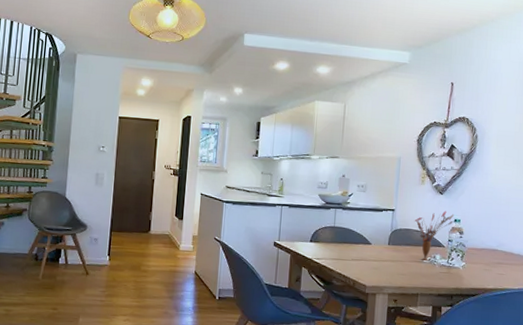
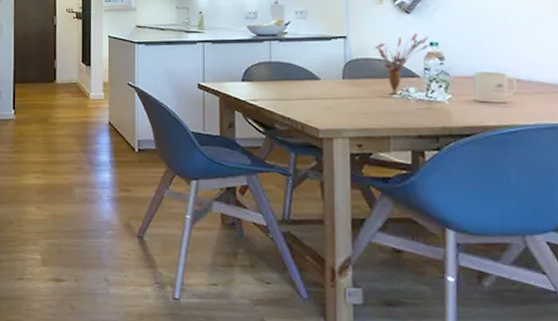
mug: none [480,245,511,271] -> present [472,72,518,103]

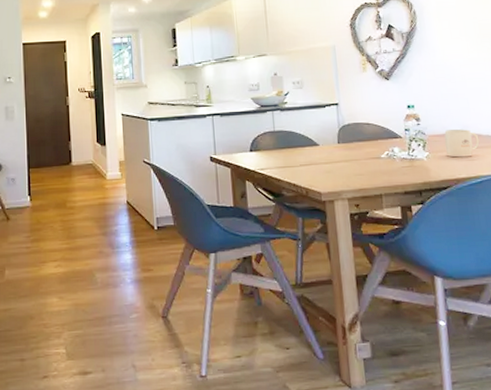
bouquet: present [374,33,429,97] -> none [362,97,406,157]

